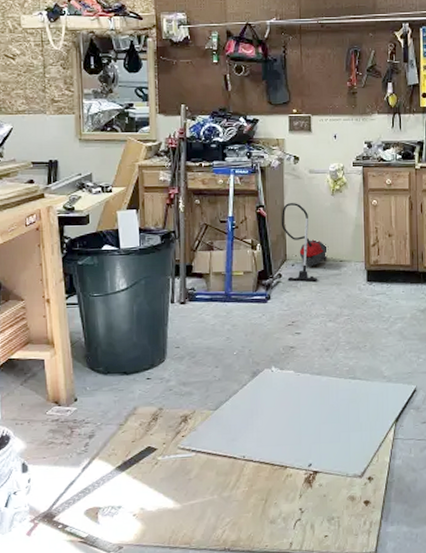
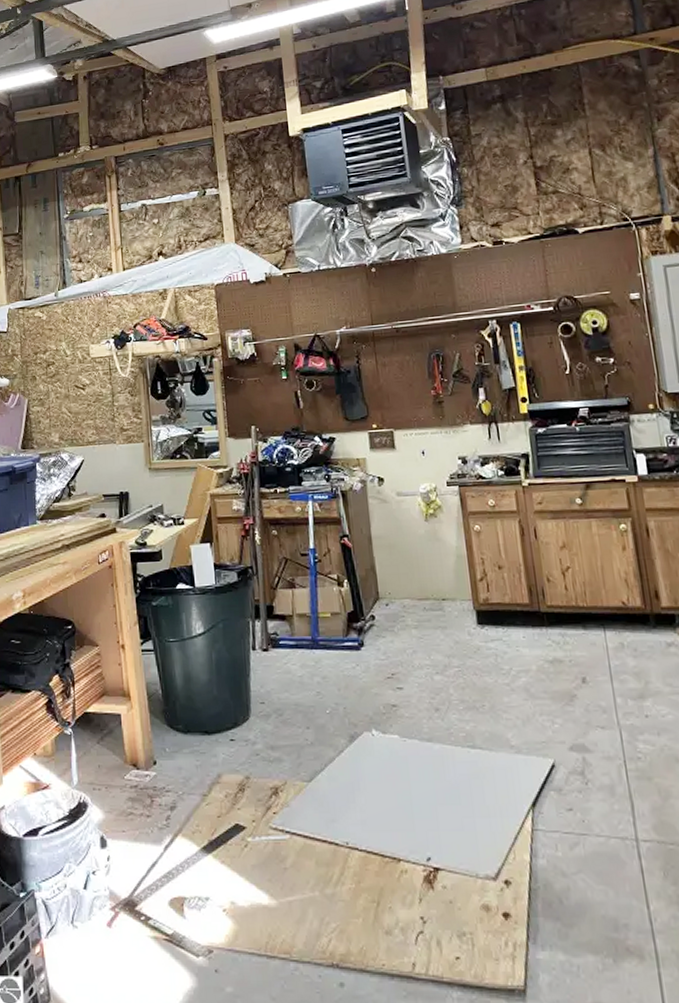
vacuum cleaner: present [281,203,329,282] -> none [368,531,428,625]

